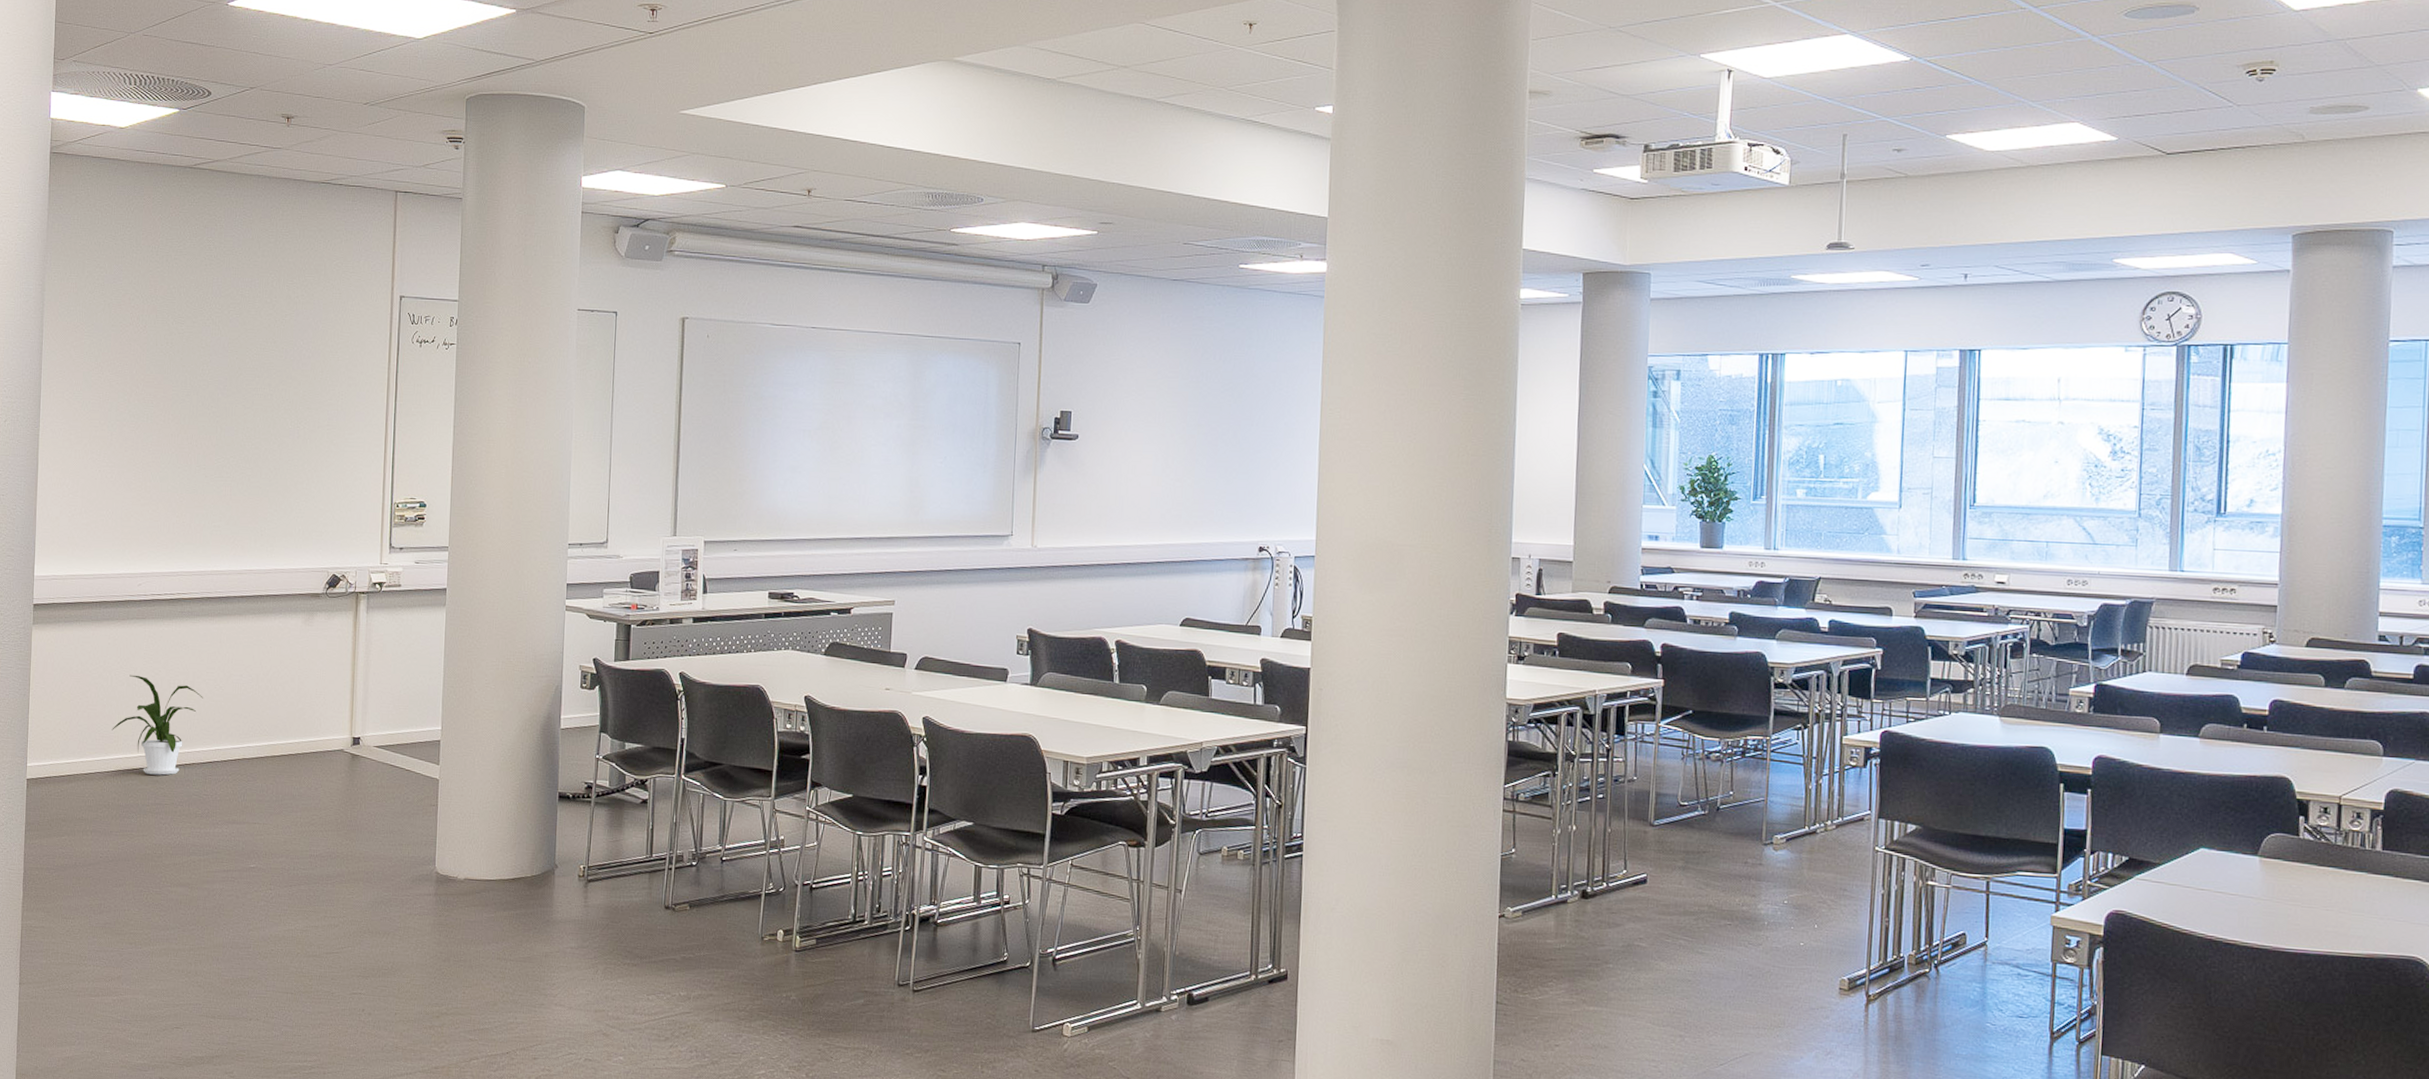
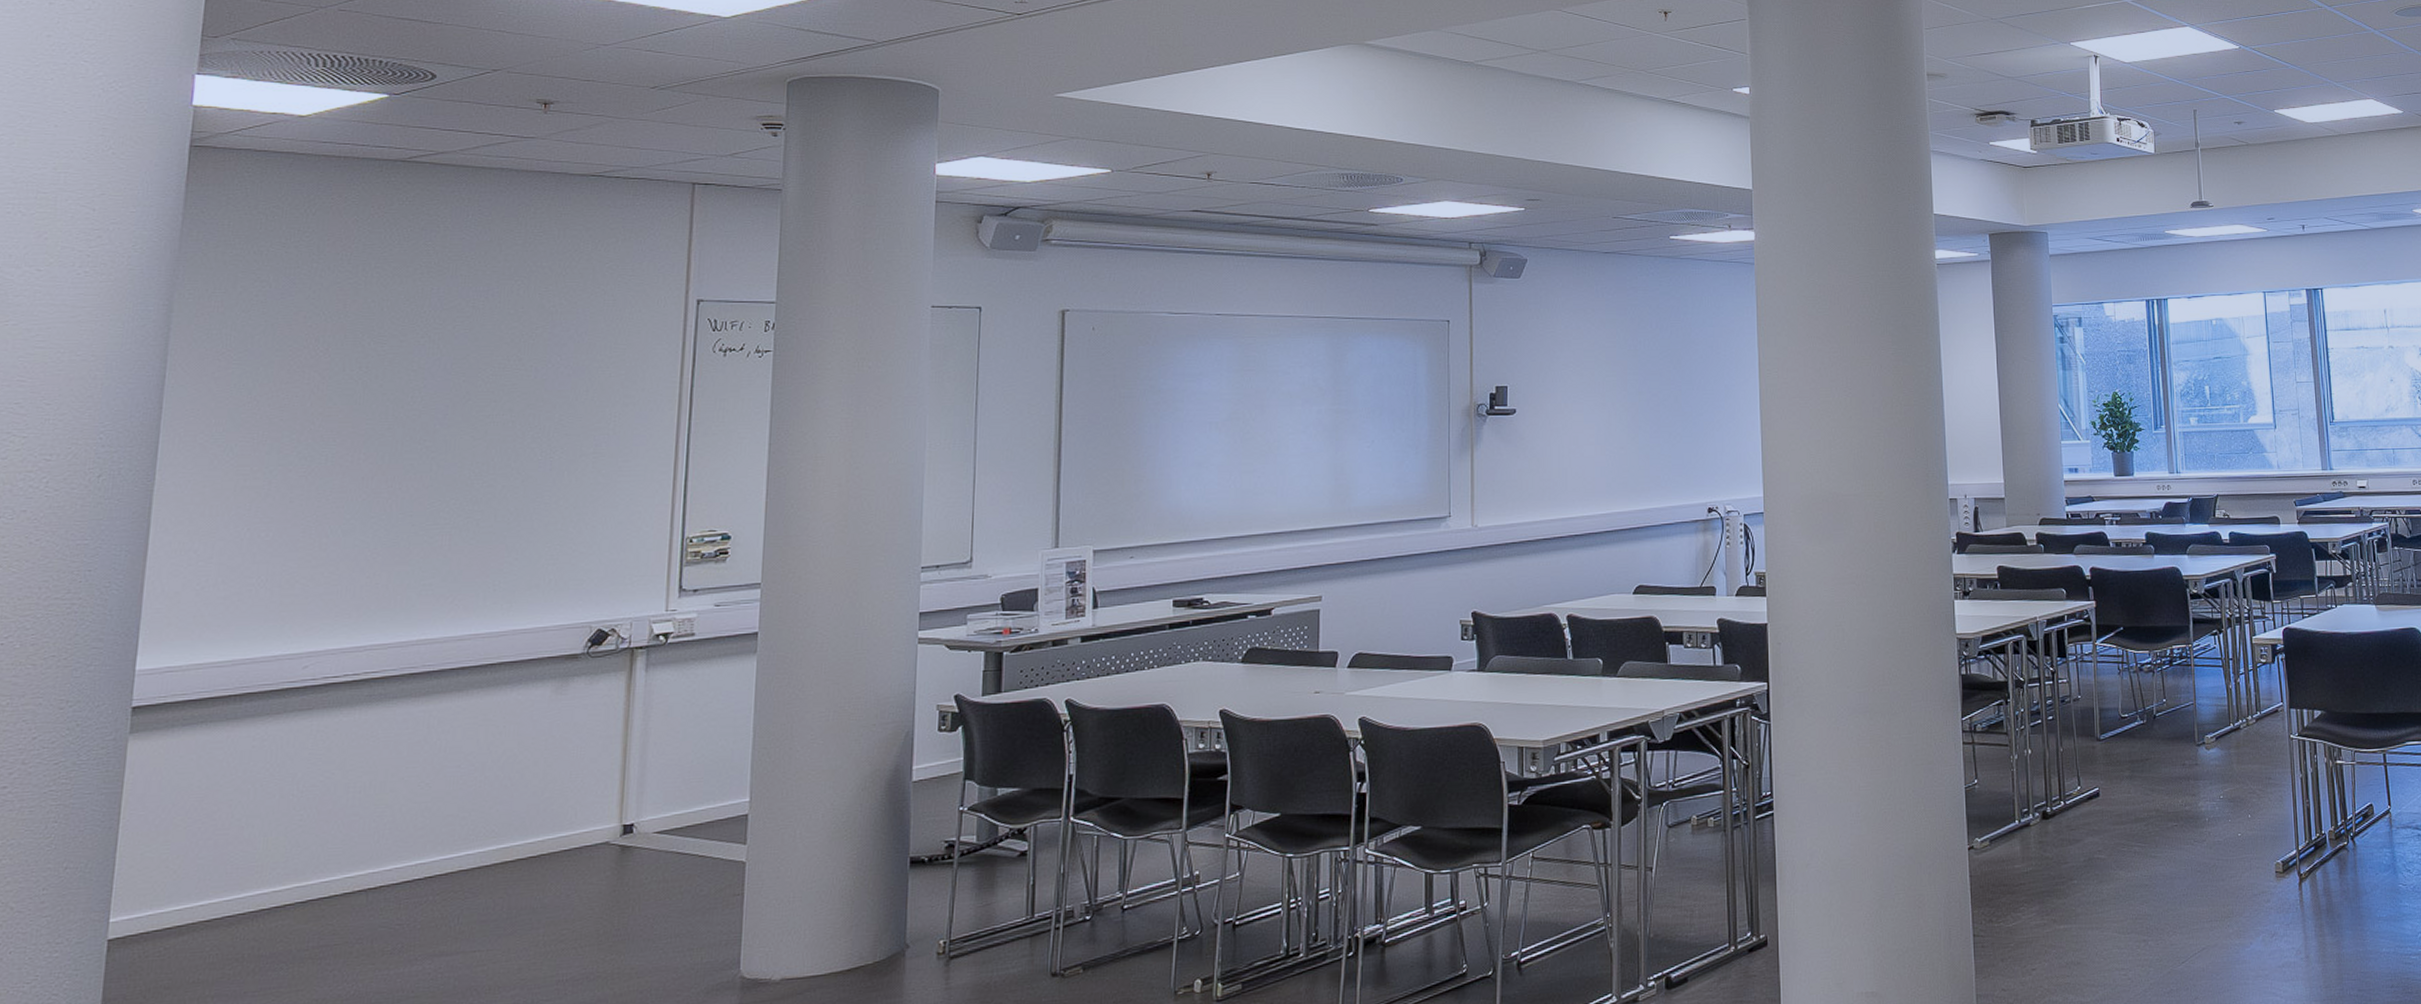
house plant: present [112,674,203,775] -> none [252,782,399,909]

